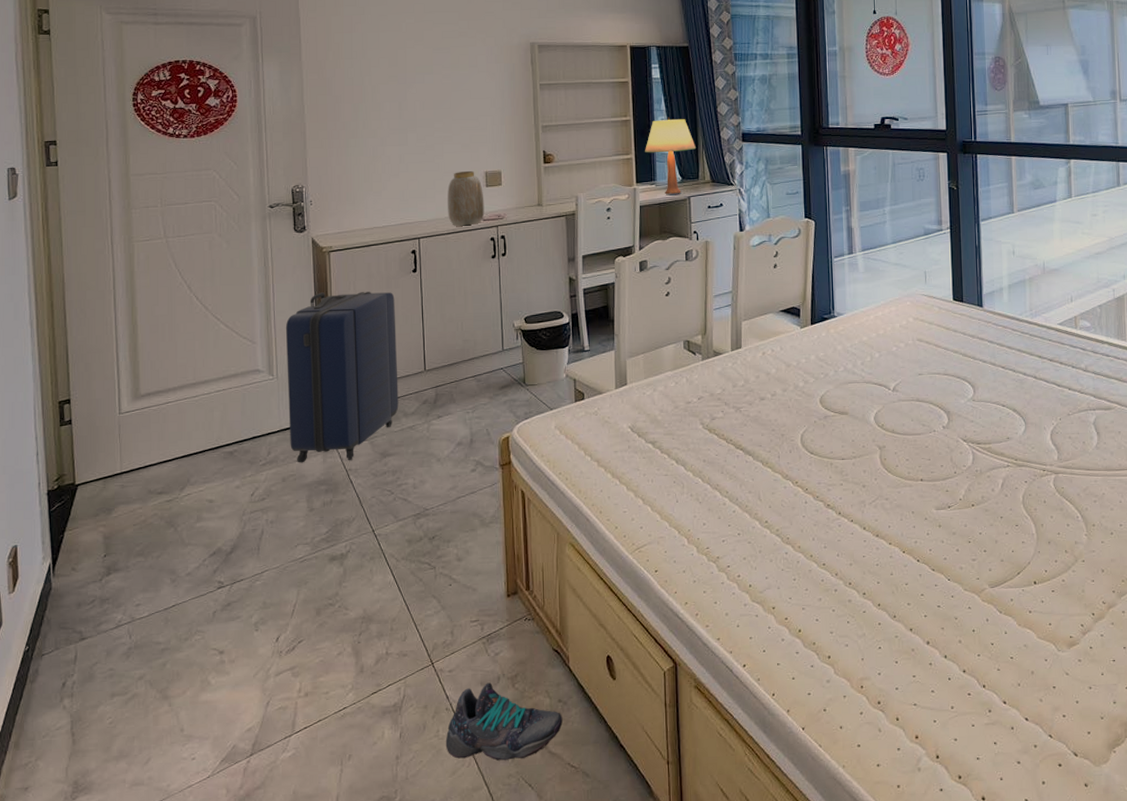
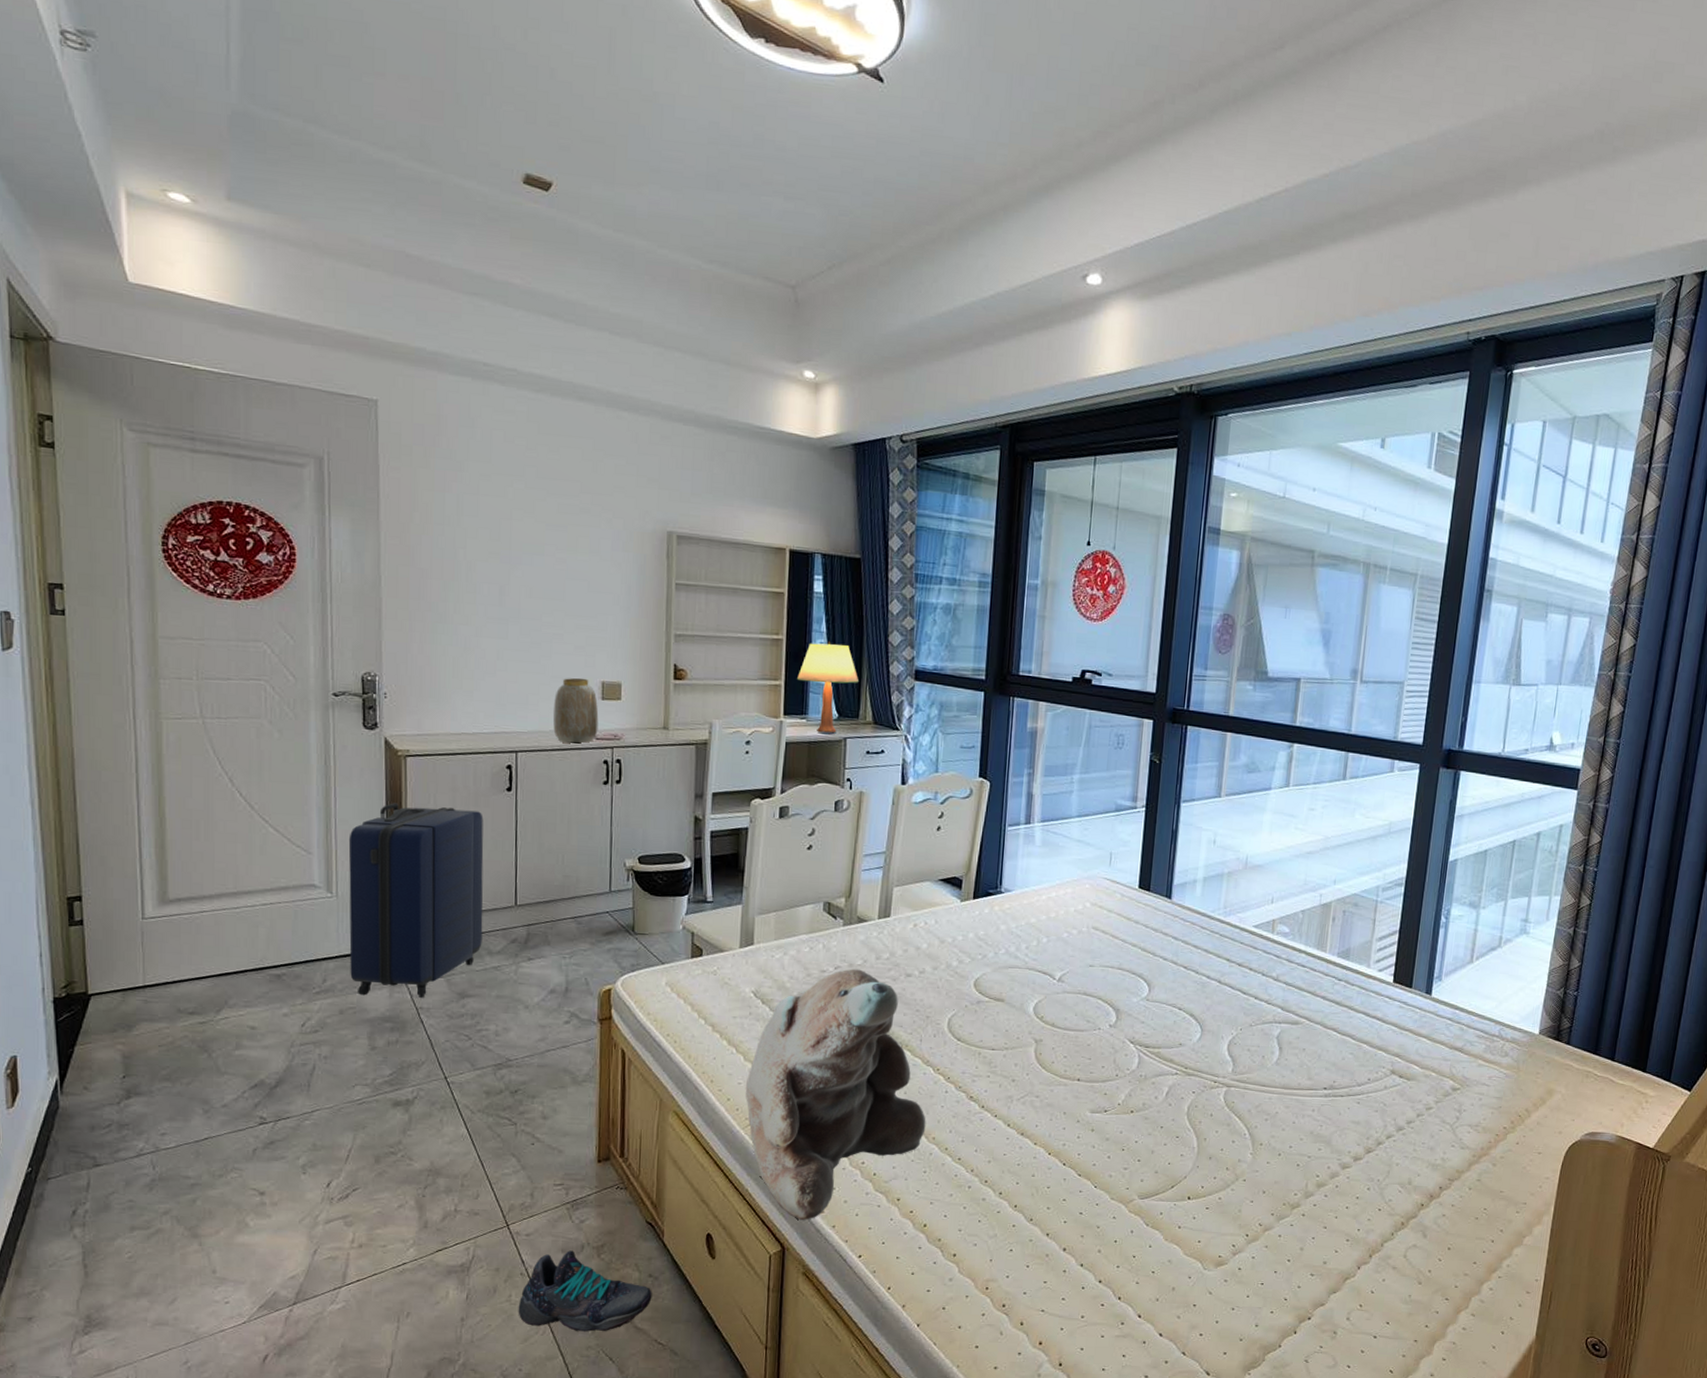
stuffed animal: none [630,397,791,636] -> present [745,969,926,1221]

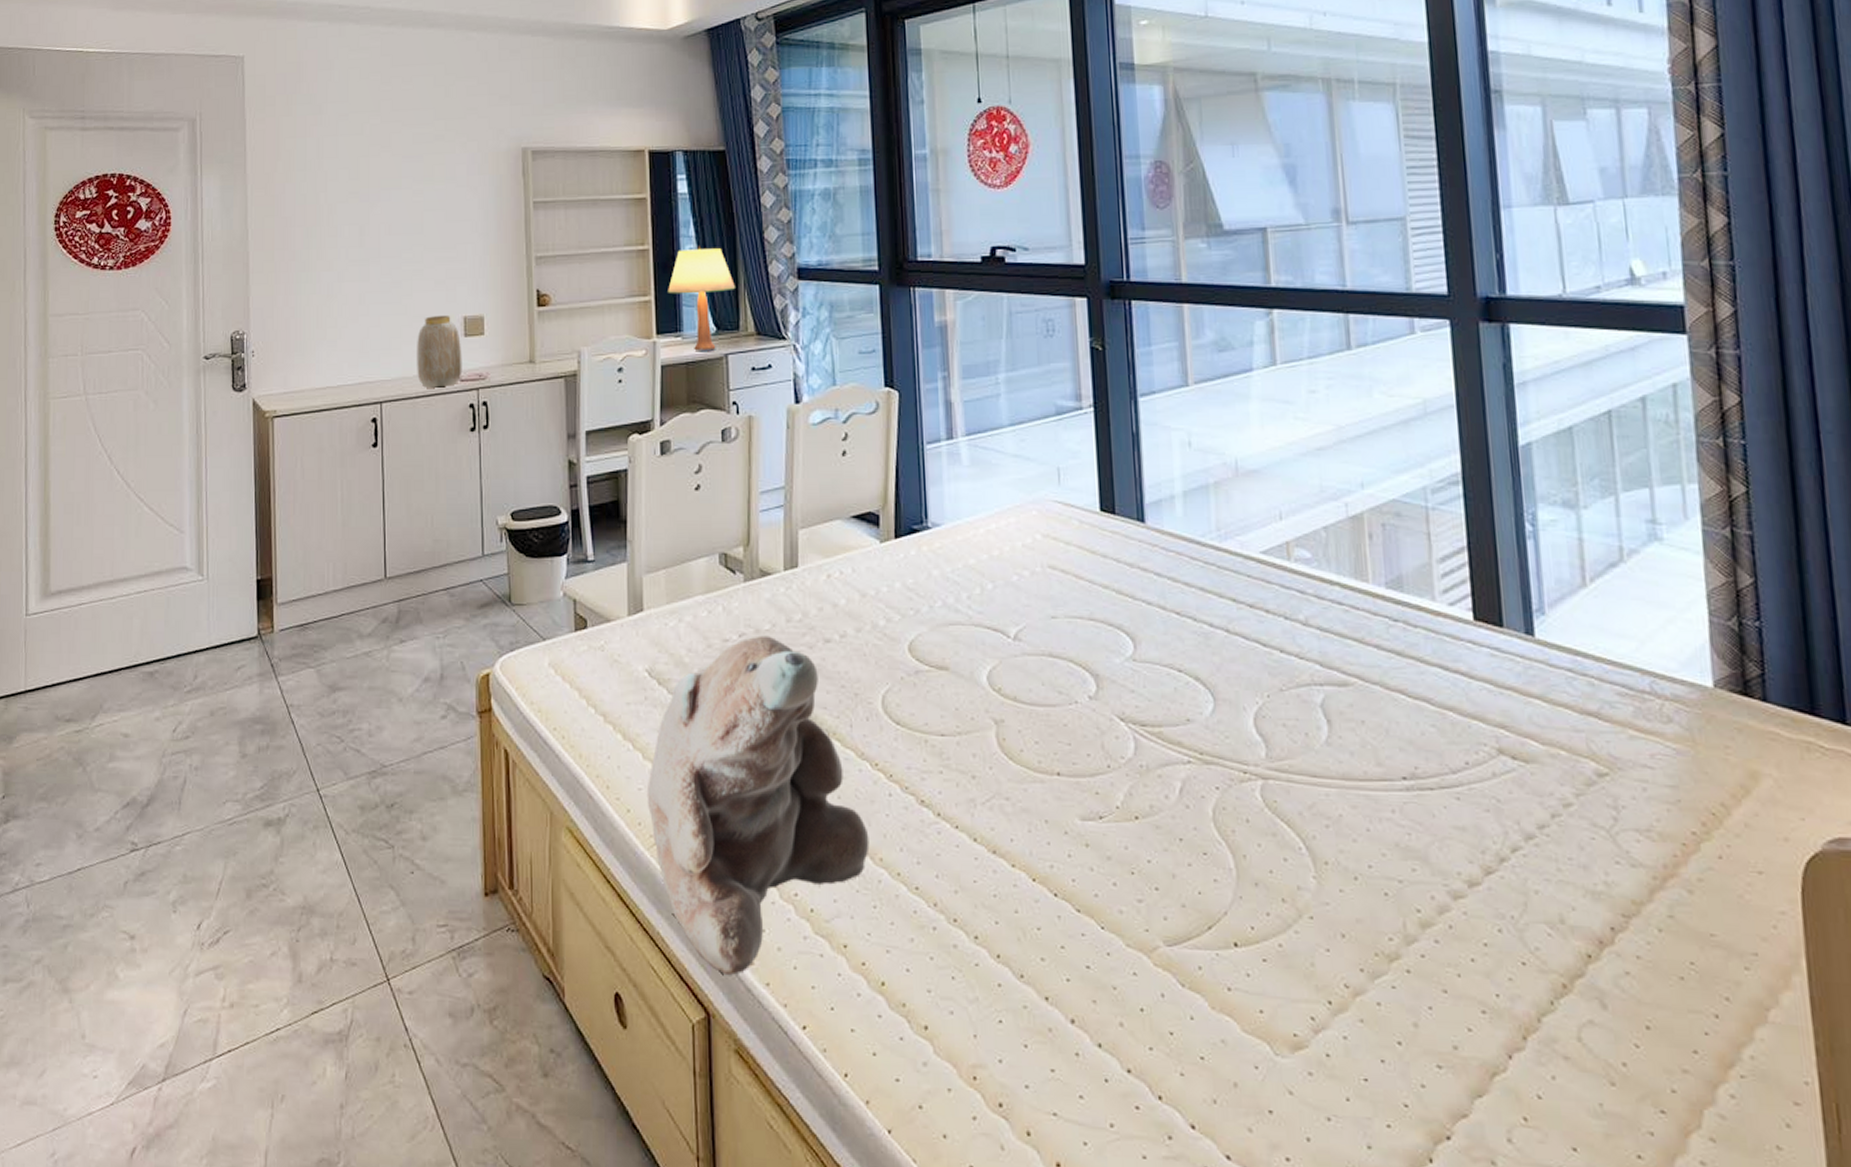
suitcase: present [348,803,484,998] -> none [219,470,352,693]
athletic shoe: present [518,1250,652,1332] -> none [403,1014,555,1128]

